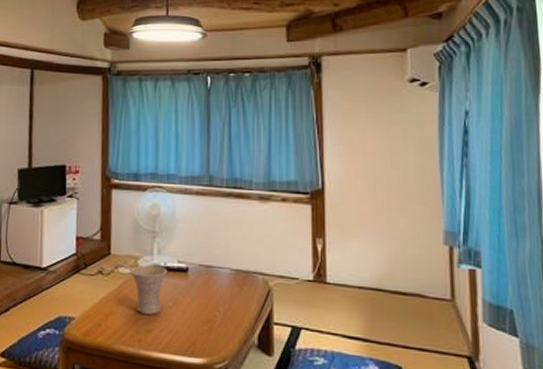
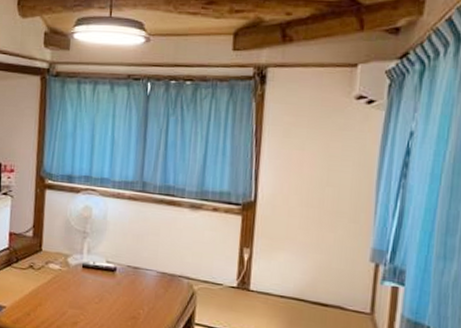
vase: present [130,265,167,315] -> none [60,263,95,309]

